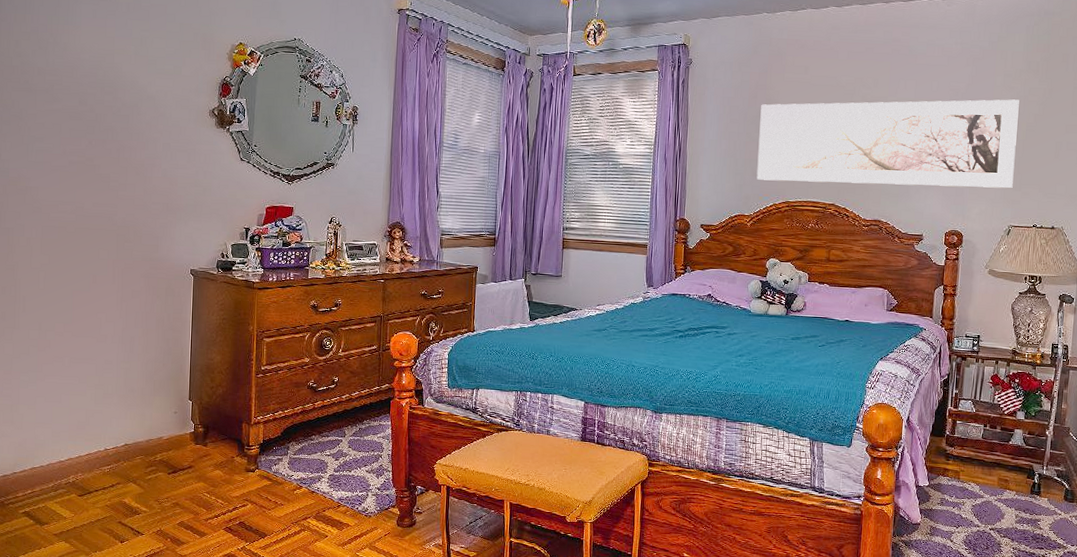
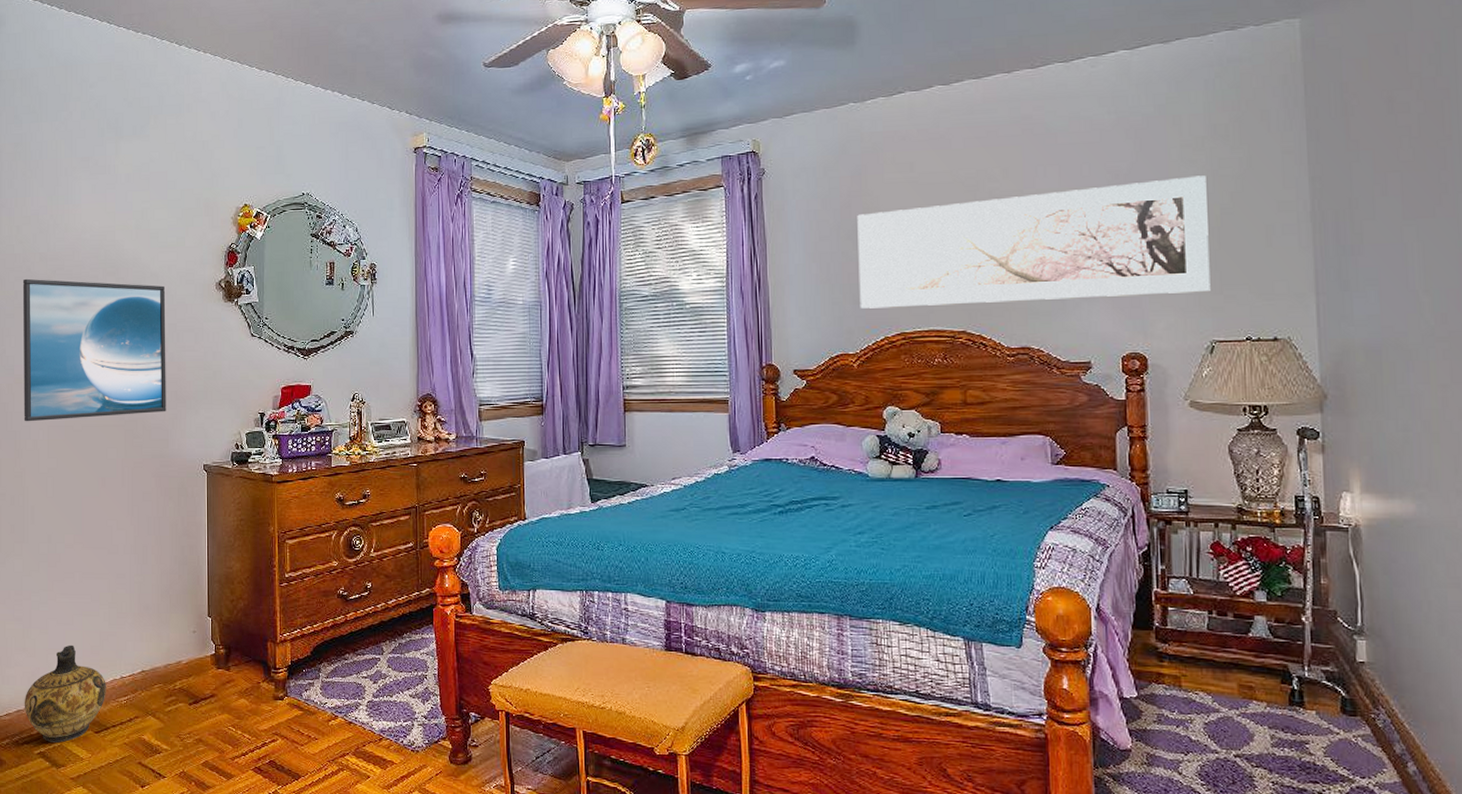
ceramic jug: none [10,420,91,504] -> present [24,644,106,743]
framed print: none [17,90,161,221] -> present [22,278,166,422]

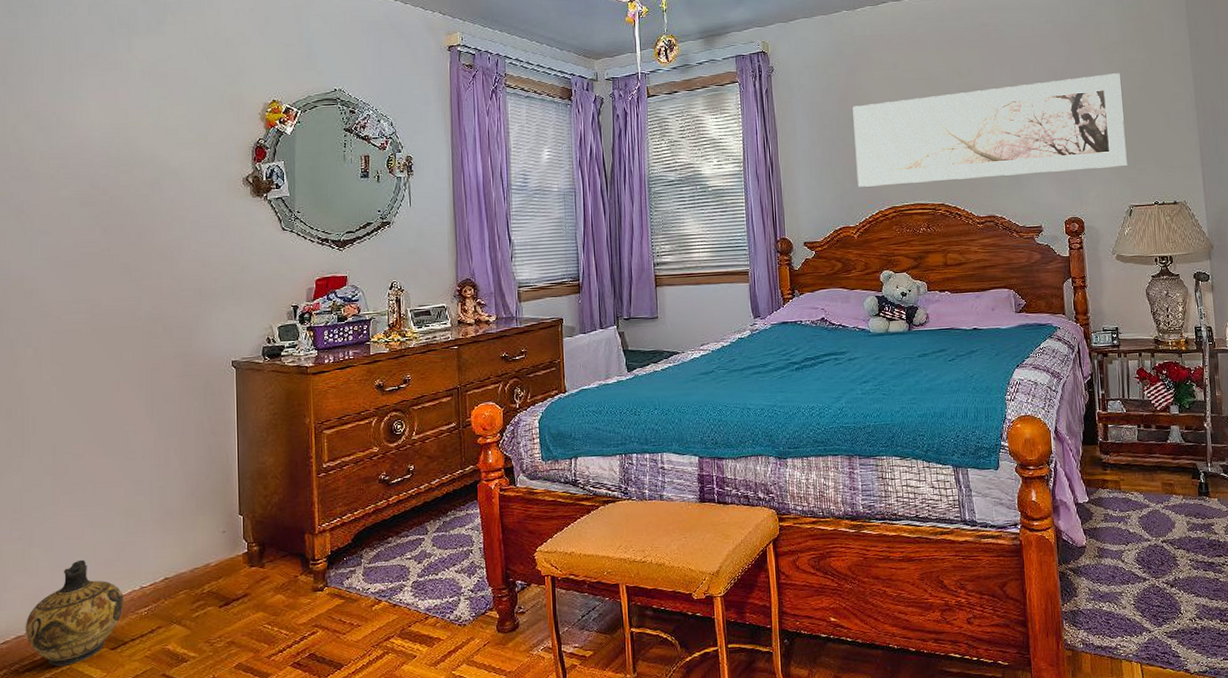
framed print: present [22,278,166,422] -> none [20,178,189,329]

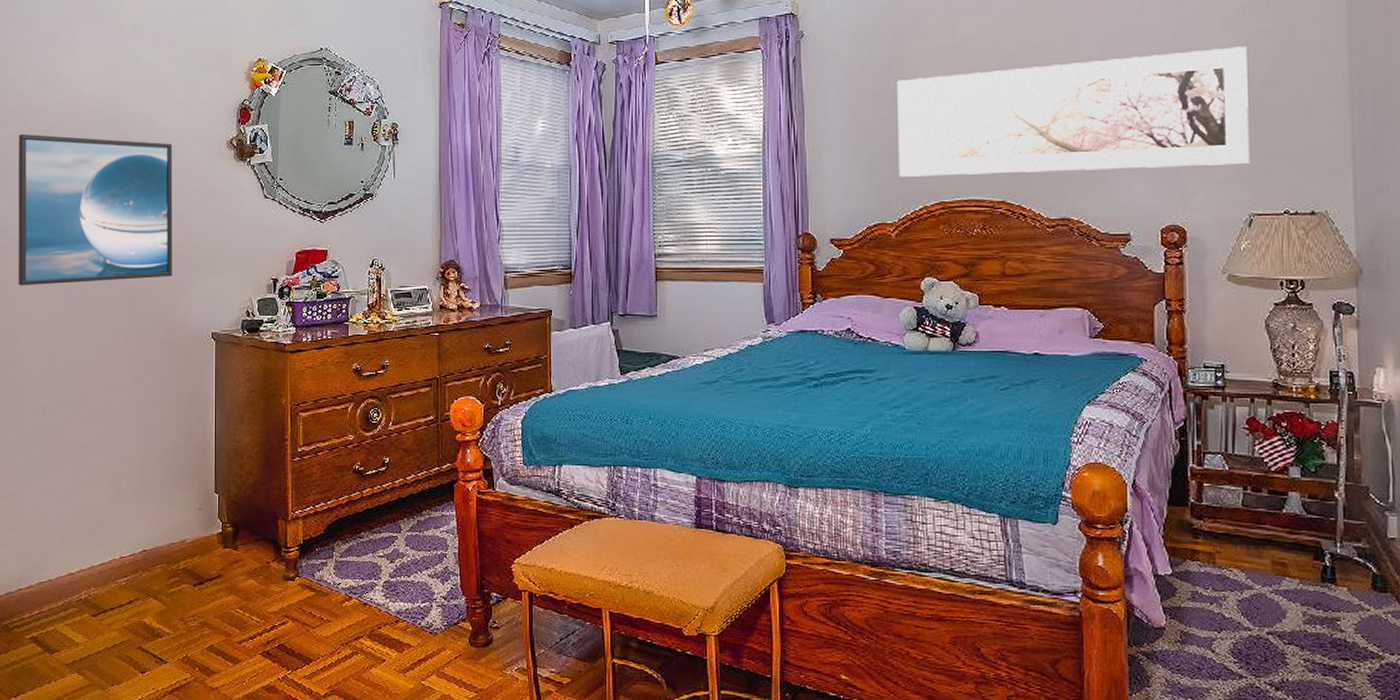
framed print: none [20,178,189,329] -> present [18,133,173,286]
ceramic jug: present [25,559,124,666] -> none [15,523,104,627]

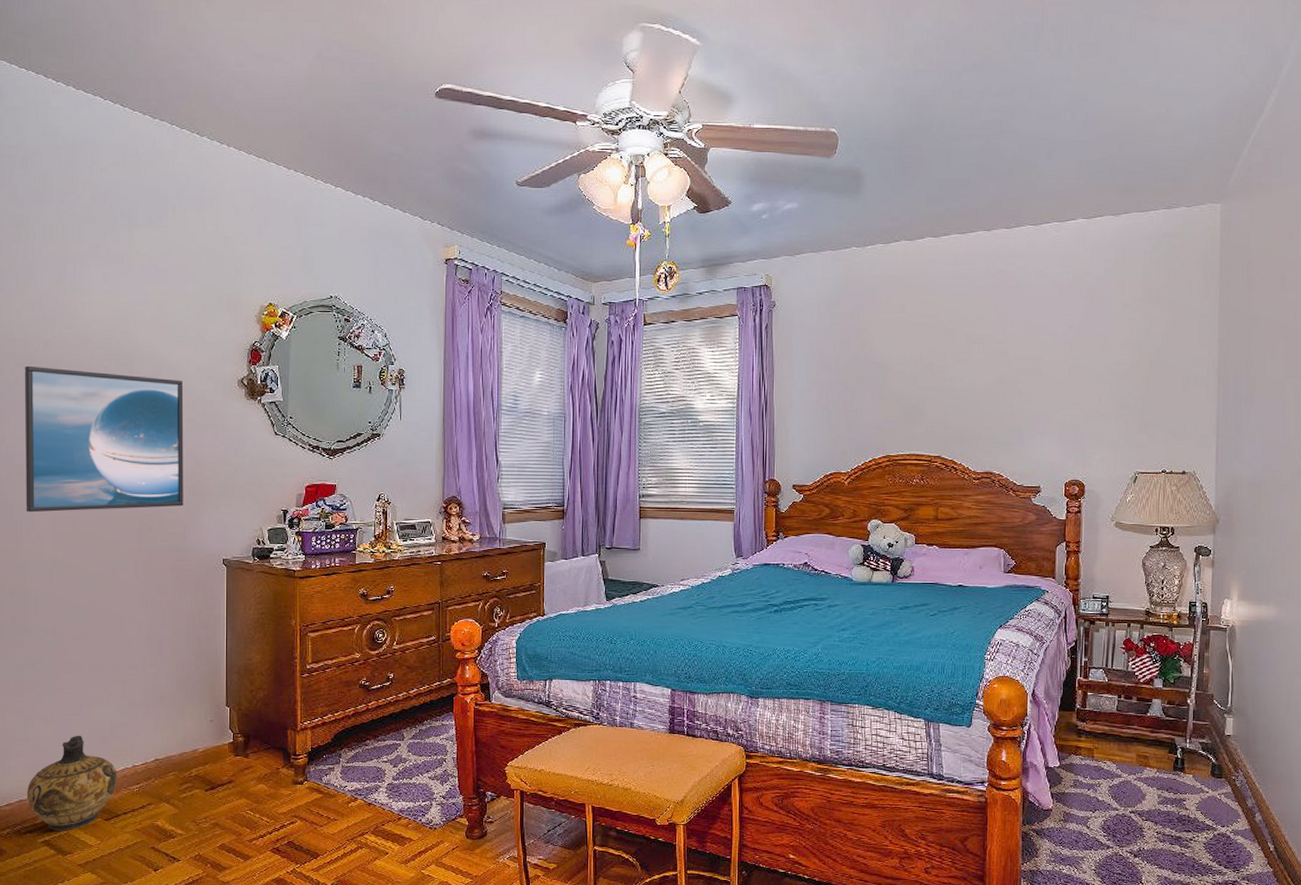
ceramic jug: none [15,523,104,627] -> present [26,735,117,831]
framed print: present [897,46,1250,177] -> none [852,332,1140,433]

